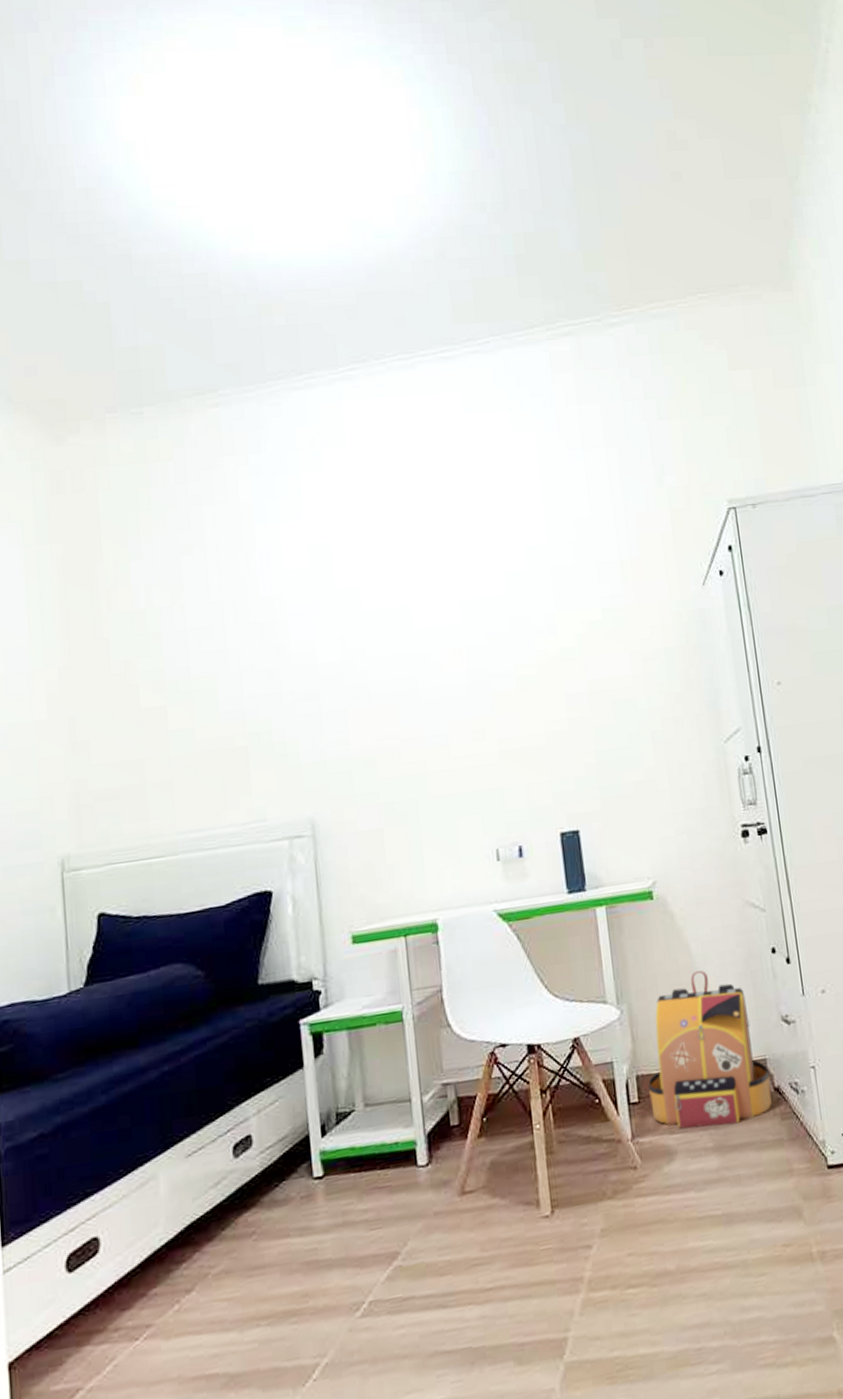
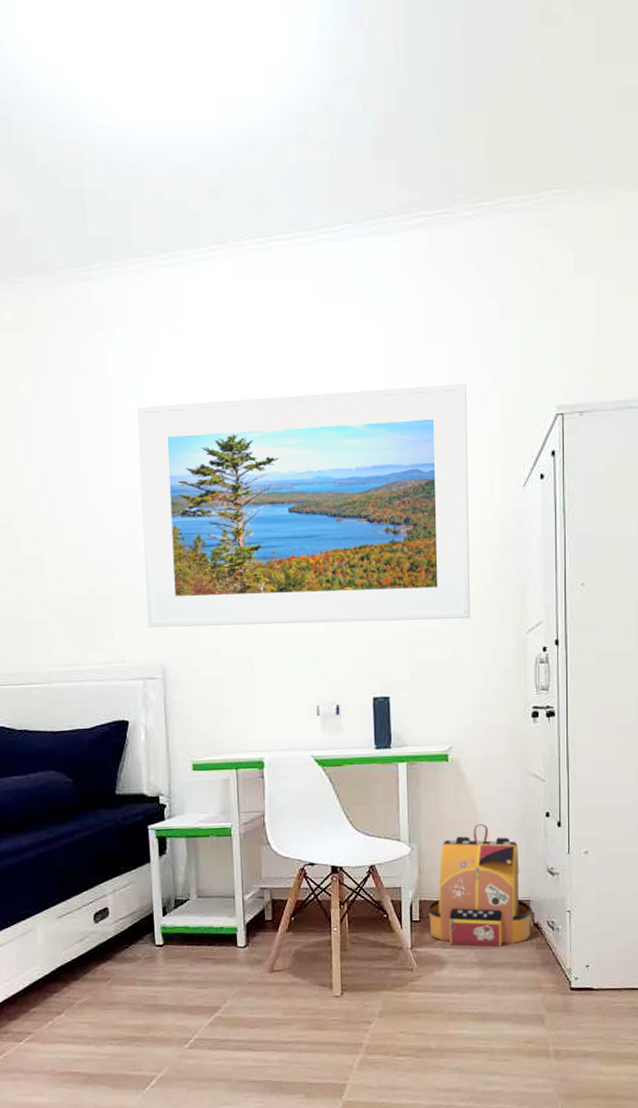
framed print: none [273,483,661,777] -> present [136,382,470,628]

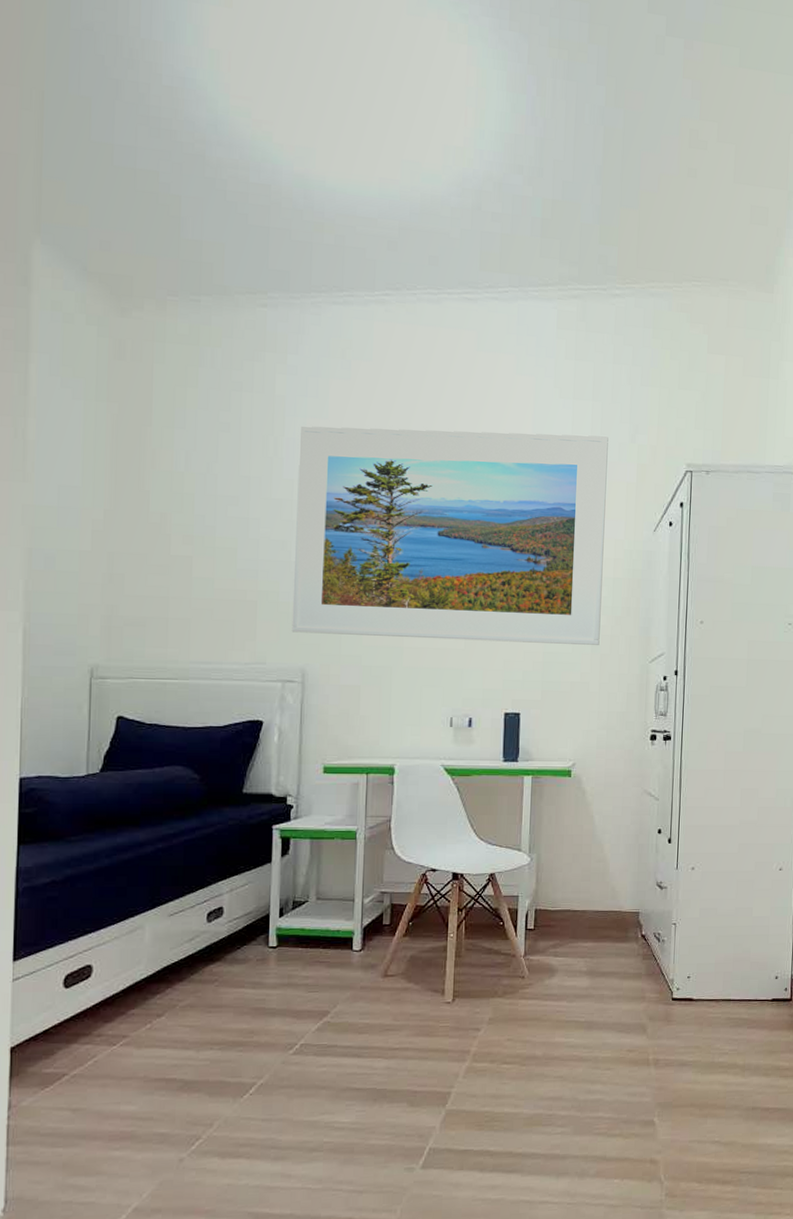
backpack: present [429,824,531,947] -> none [543,838,640,957]

